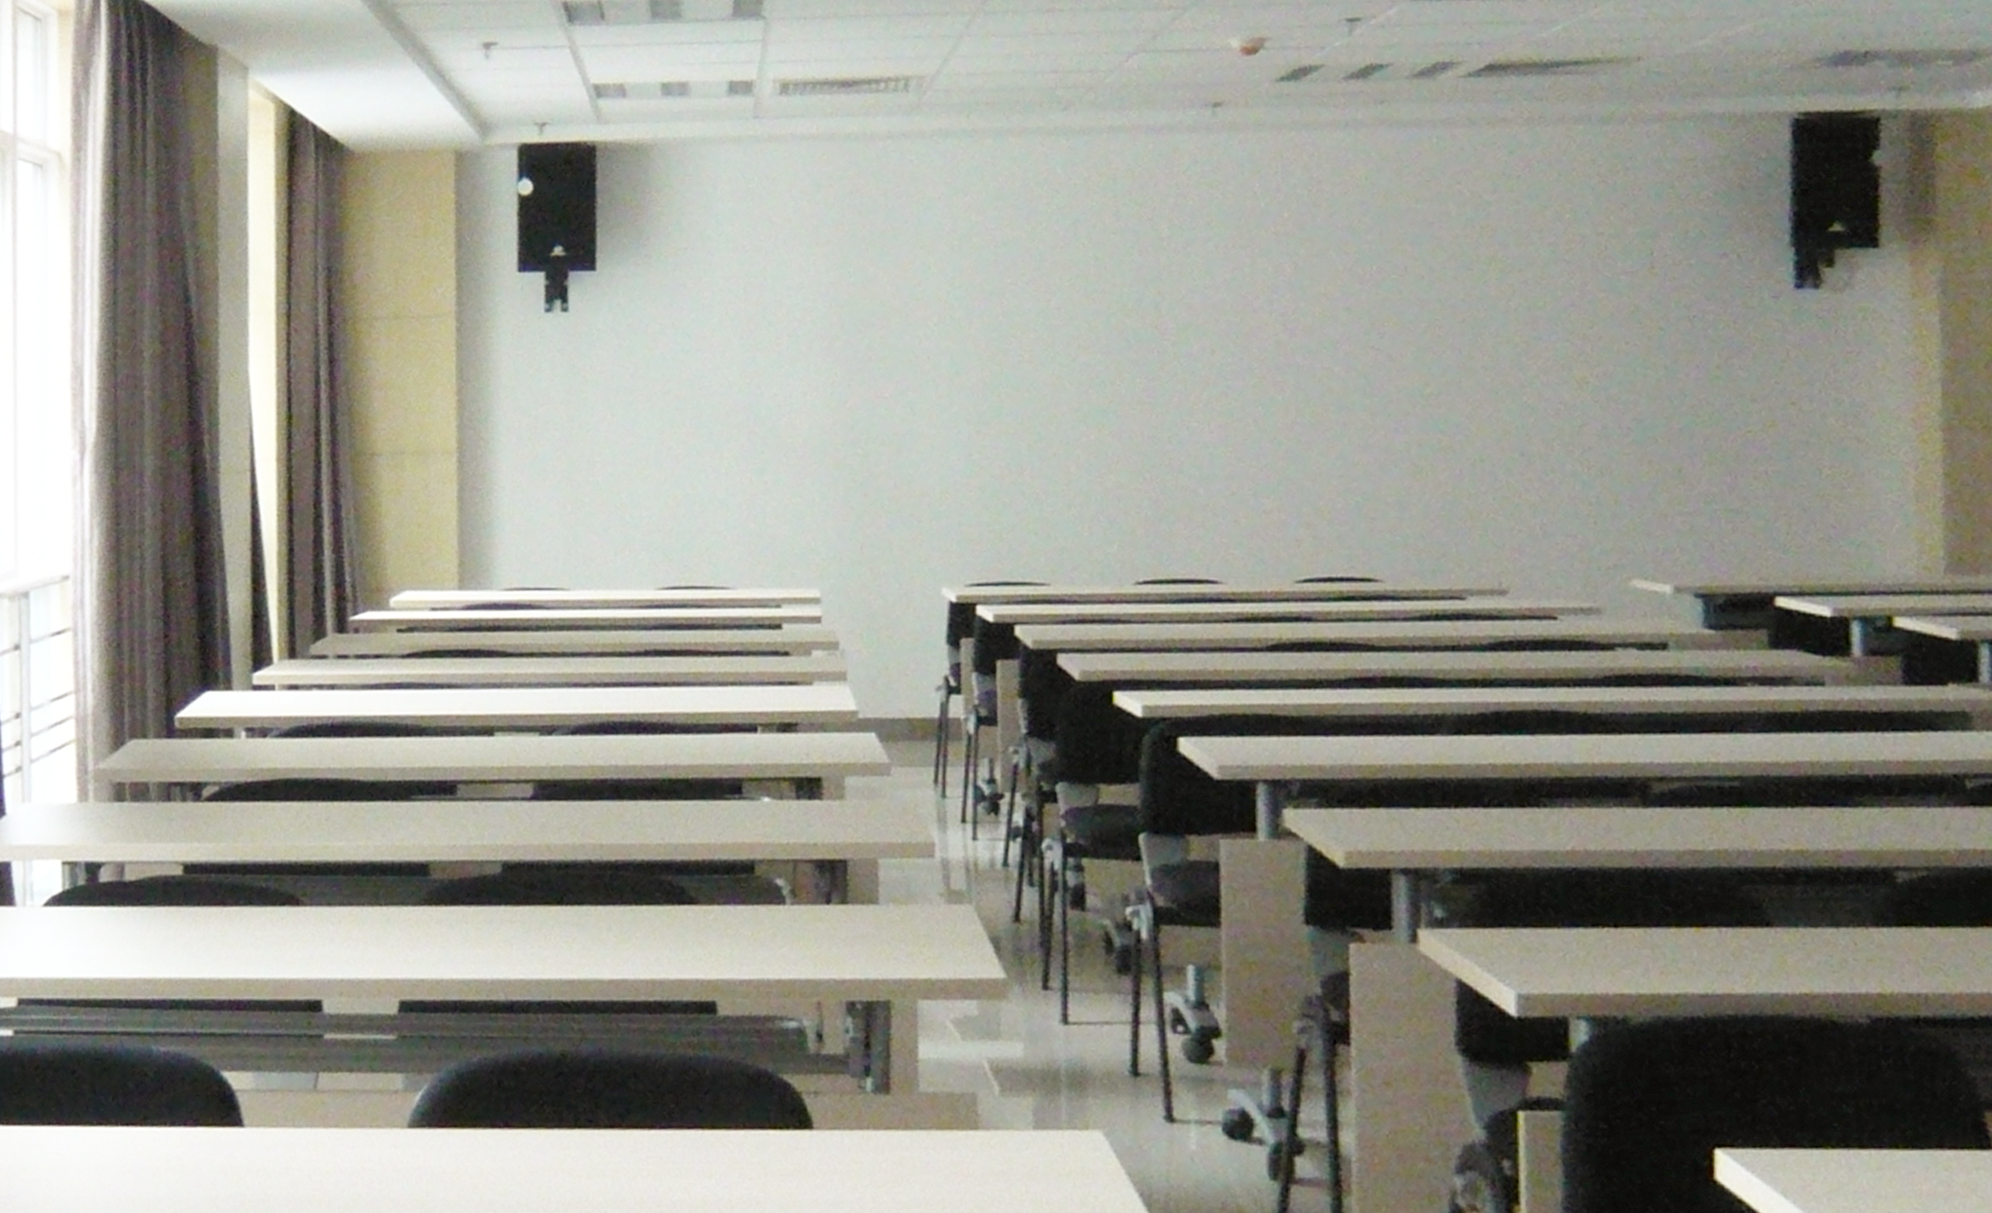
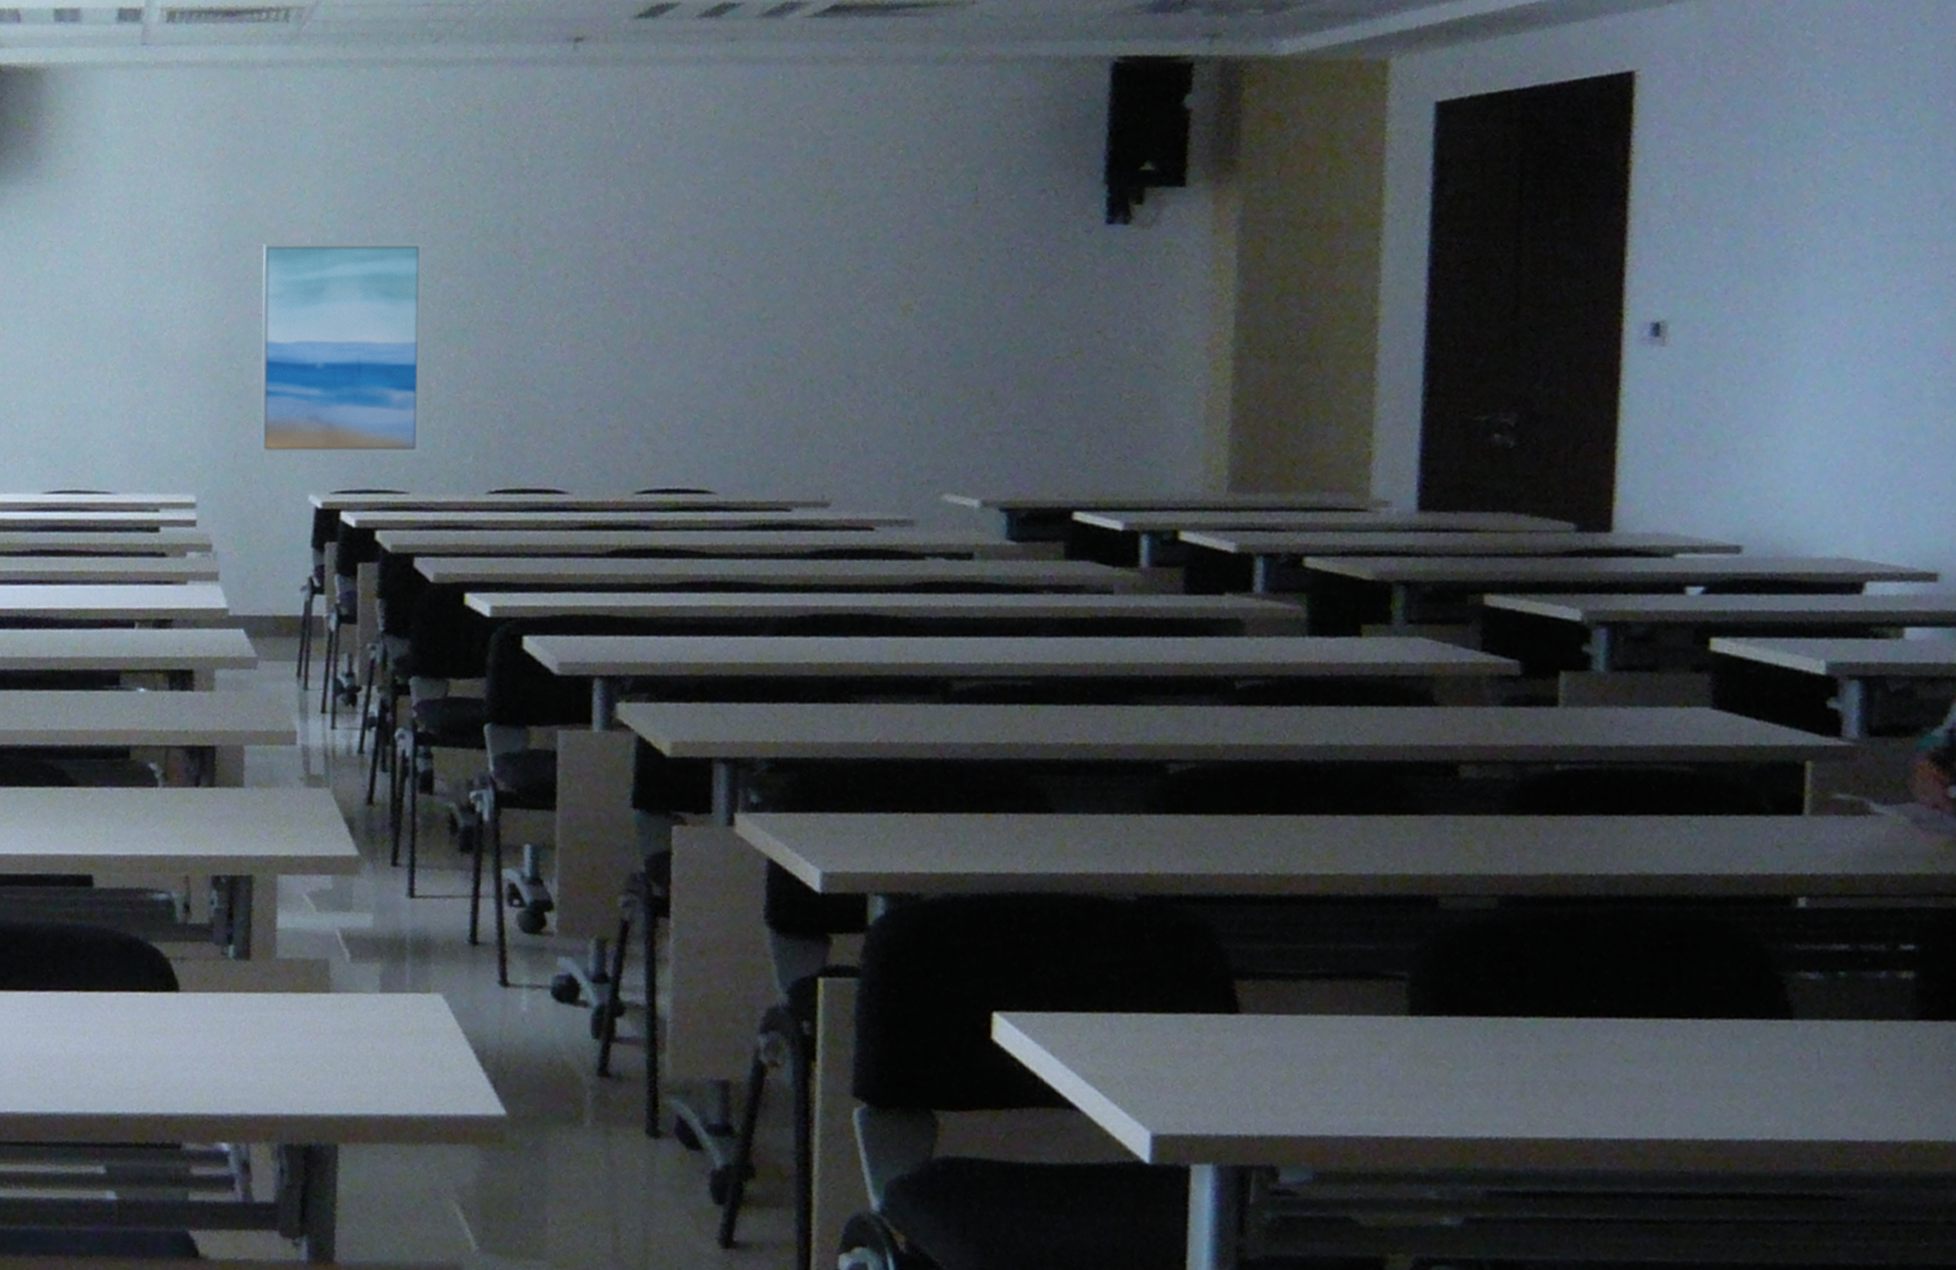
wall art: none [886,318,1060,545] -> present [260,241,423,454]

